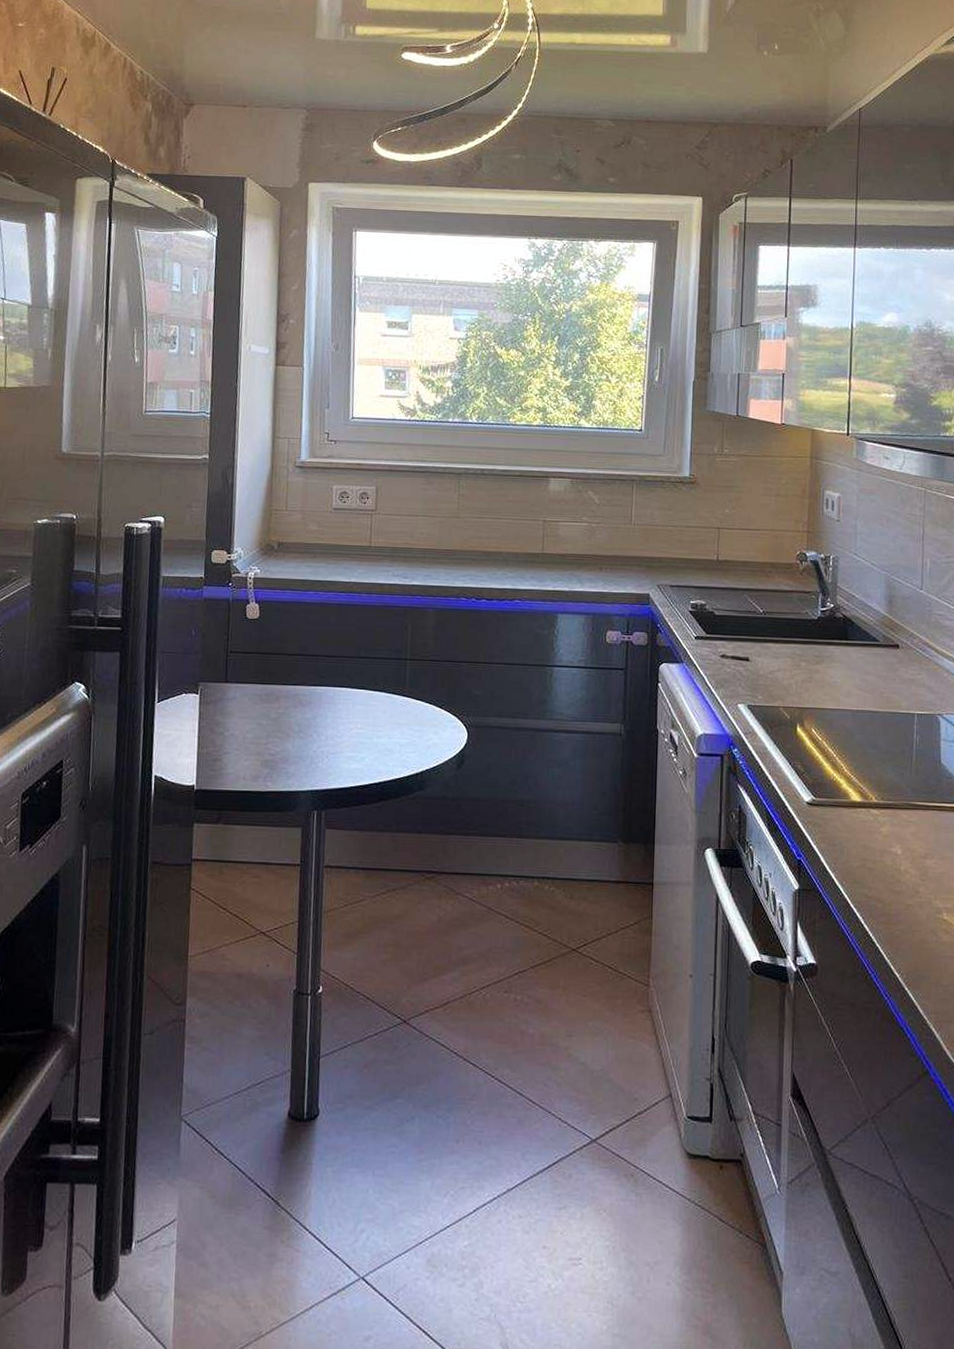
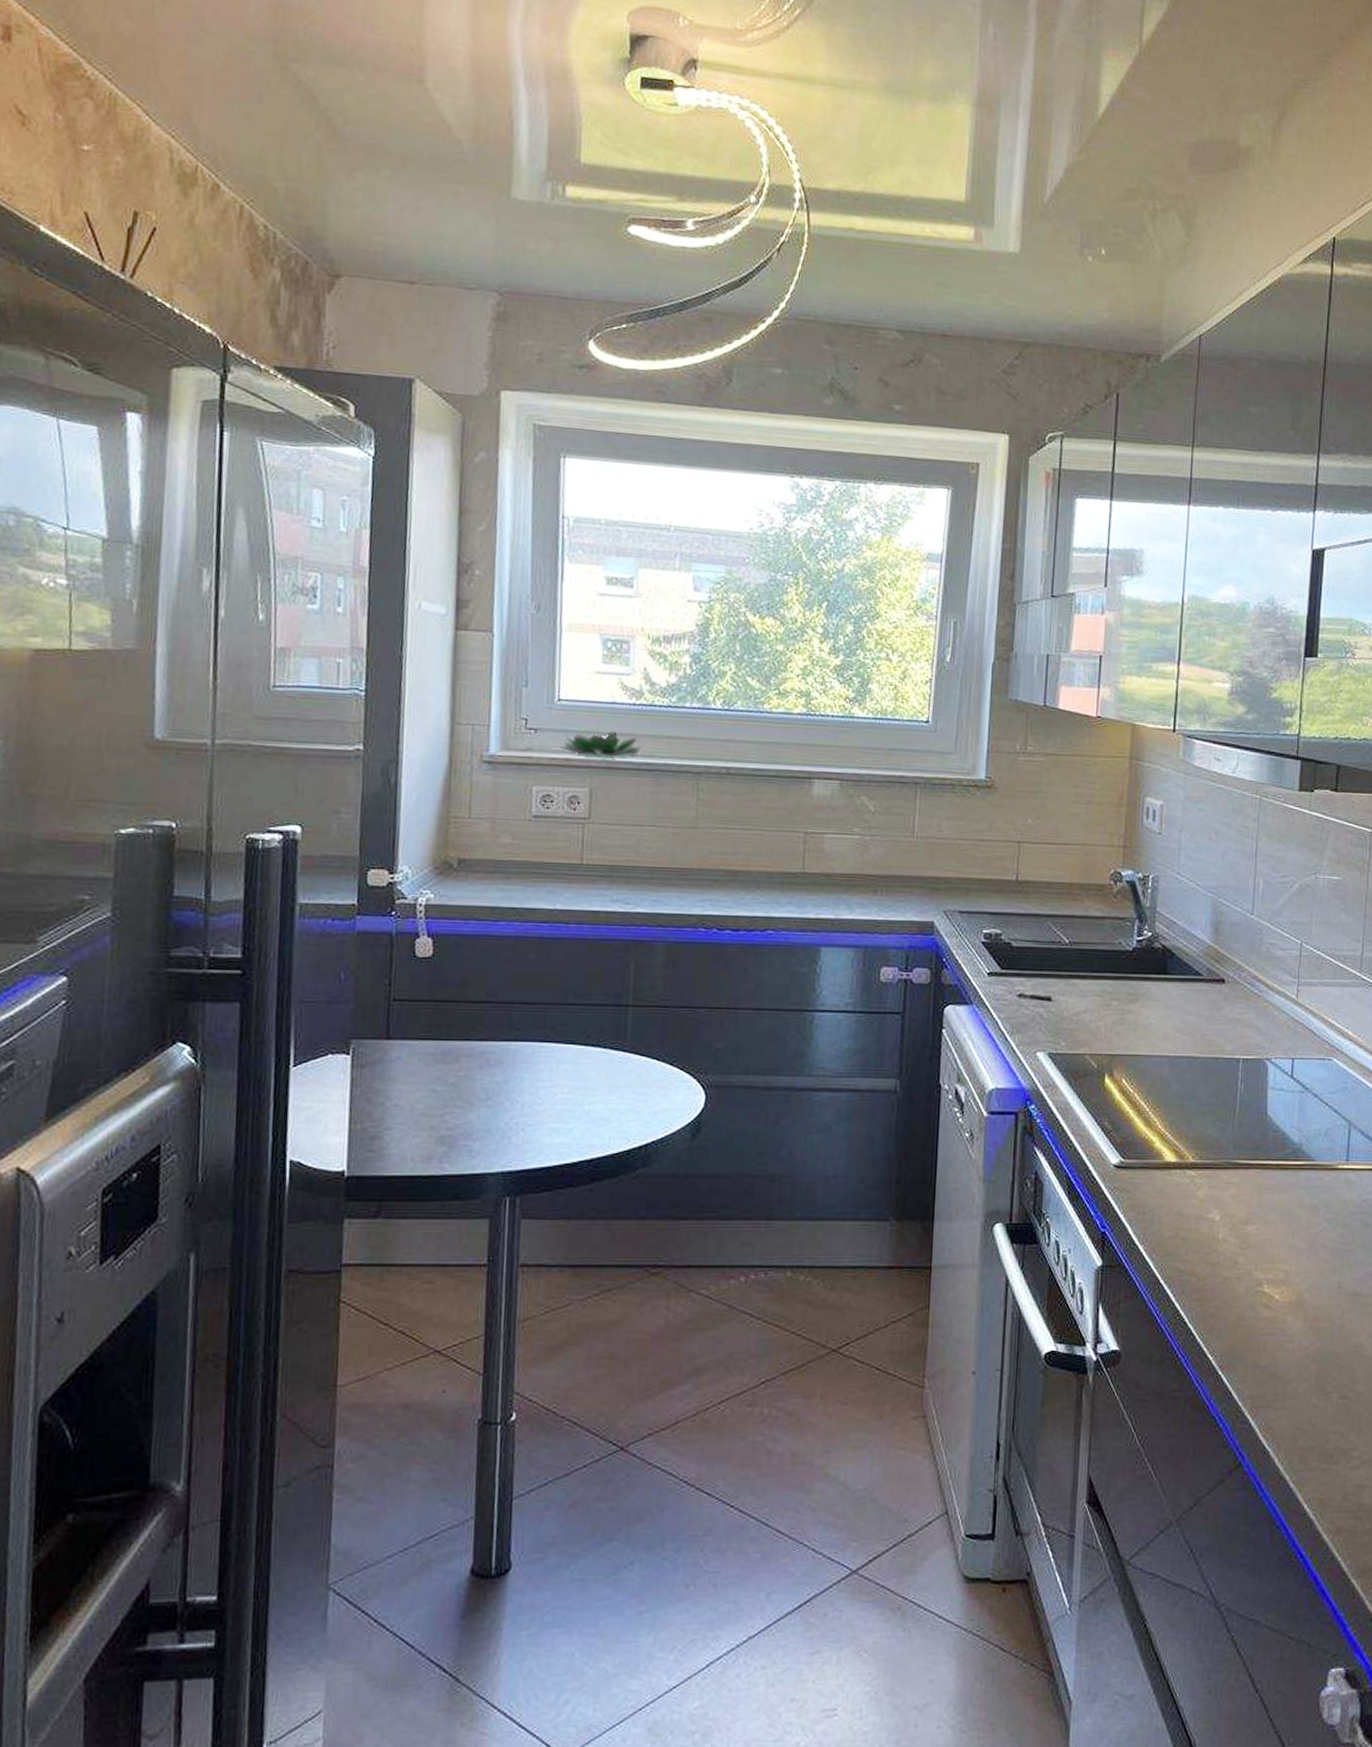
succulent plant: none [354,443,416,463] -> present [561,733,642,758]

